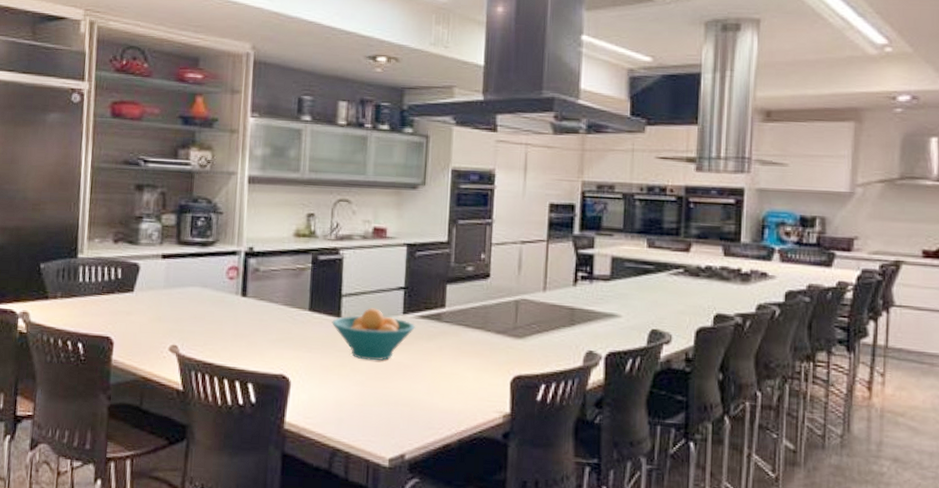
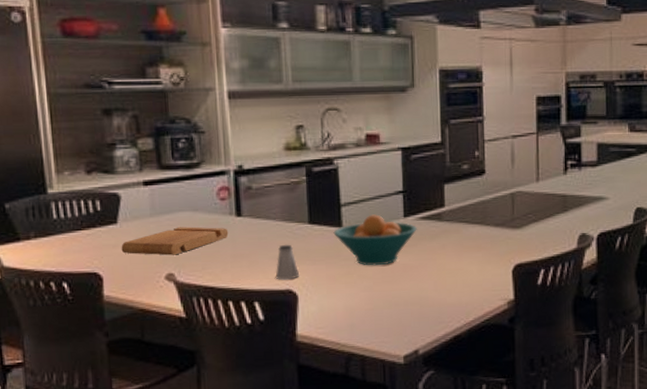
cutting board: none [133,301,233,328] -> present [121,226,229,256]
saltshaker: none [271,328,295,365] -> present [275,244,300,280]

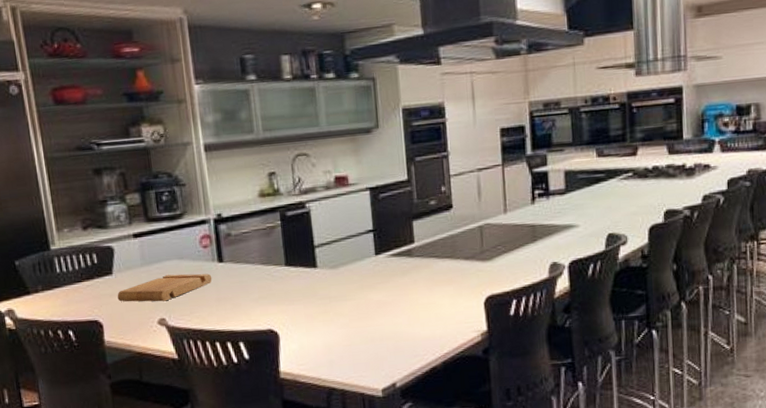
saltshaker: present [275,244,300,280] -> none [257,286,280,321]
fruit bowl: present [333,214,418,266] -> none [309,254,390,304]

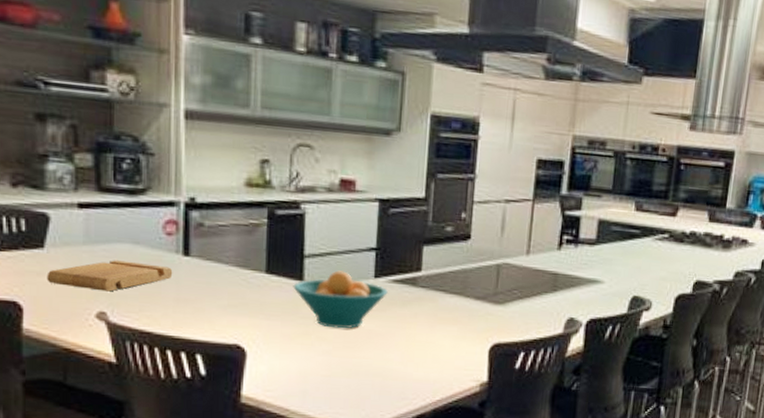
fruit bowl: none [309,254,390,304] -> present [293,270,389,329]

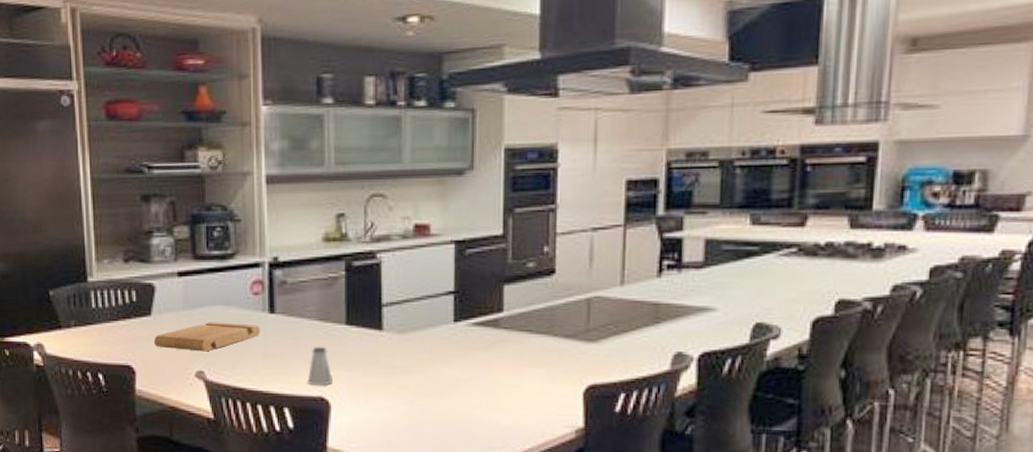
saltshaker: none [222,293,251,334] -> present [307,346,334,386]
fruit bowl: present [293,270,389,329] -> none [372,317,470,377]

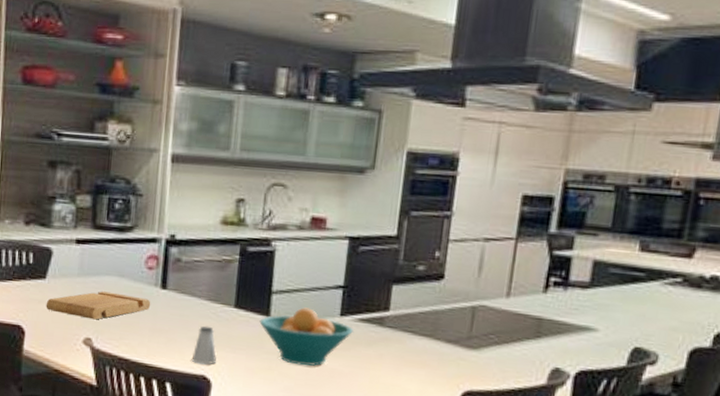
fruit bowl: none [372,317,470,377] -> present [259,307,354,366]

